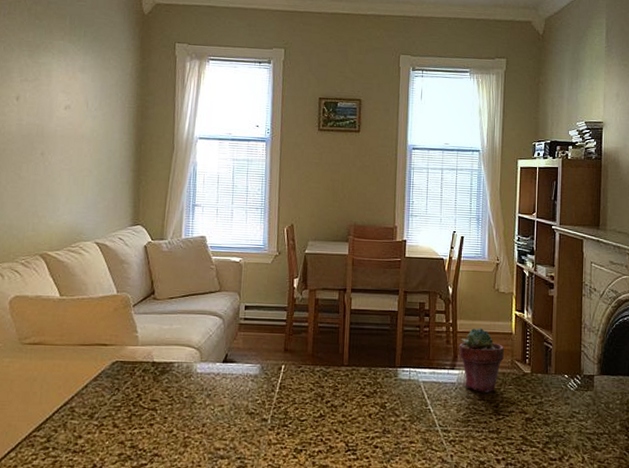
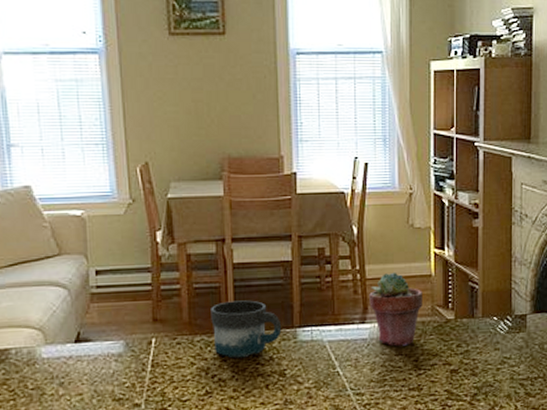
mug: none [329,340,386,389] -> present [211,300,282,359]

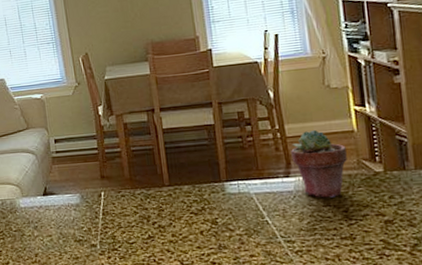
mug: present [211,300,282,359] -> none [147,159,211,209]

